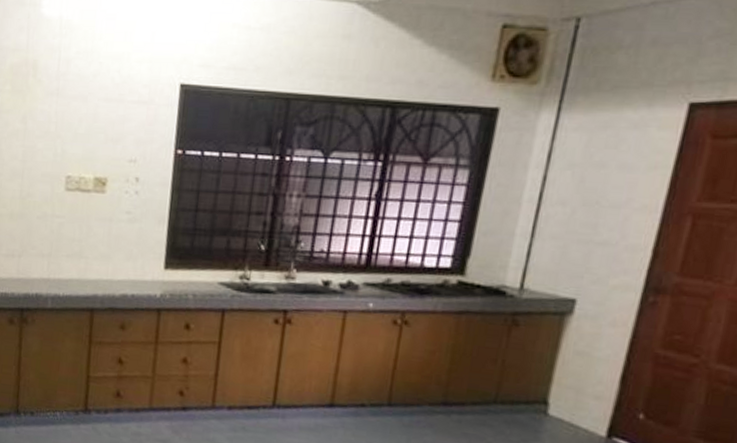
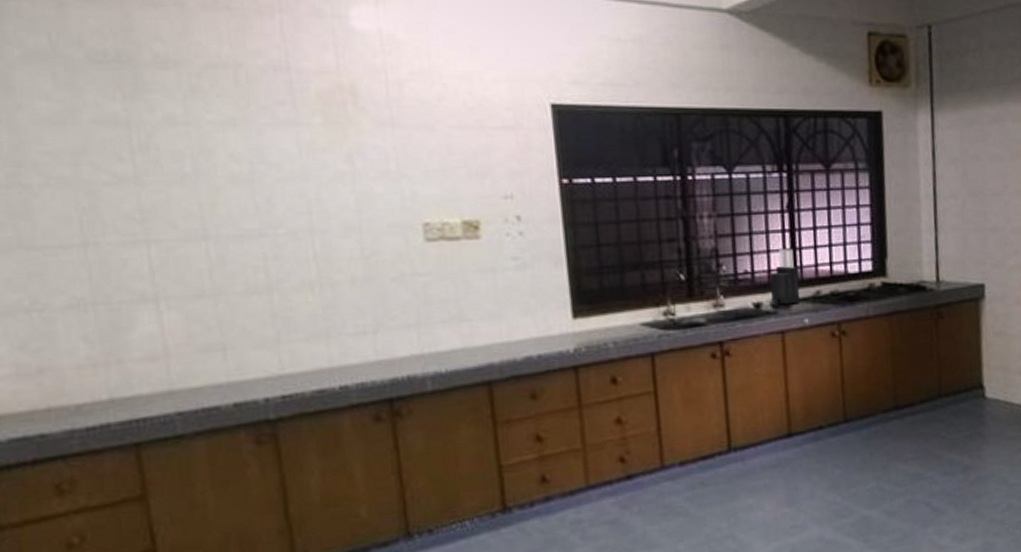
knife block: none [341,234,374,288] -> present [770,249,801,305]

